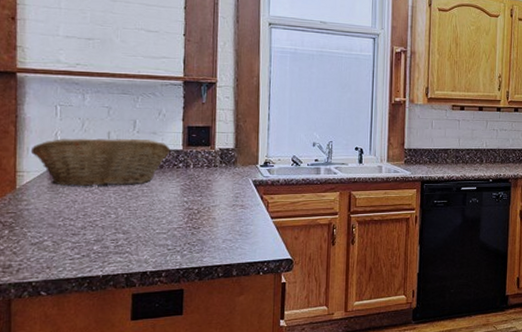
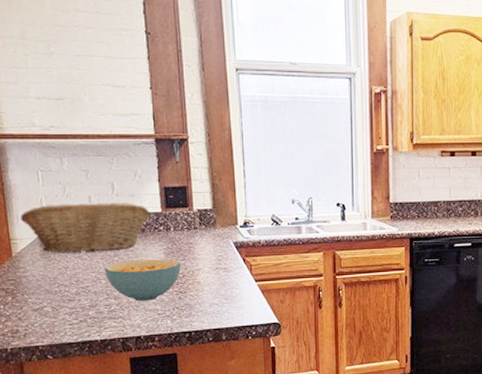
cereal bowl: none [116,195,197,236] -> present [105,259,181,301]

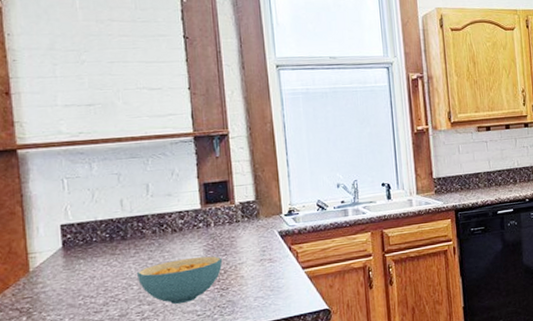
fruit basket: present [20,203,150,252] -> none [40,202,189,262]

